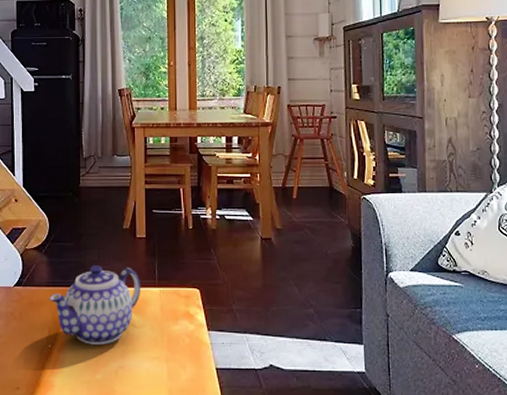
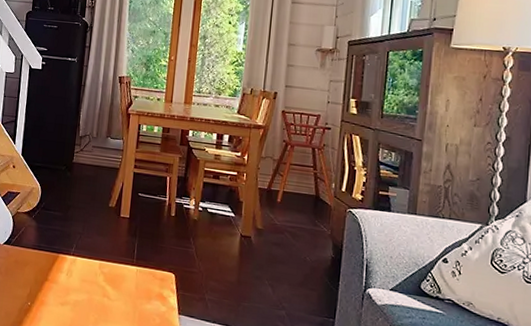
teapot: present [49,266,141,345] -> none [33,236,120,311]

